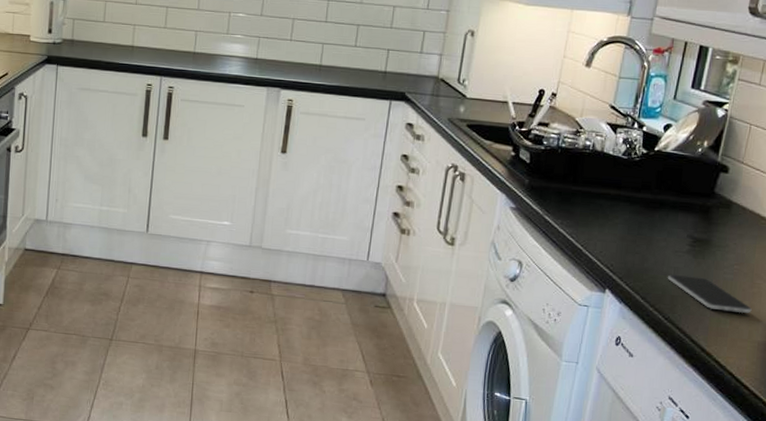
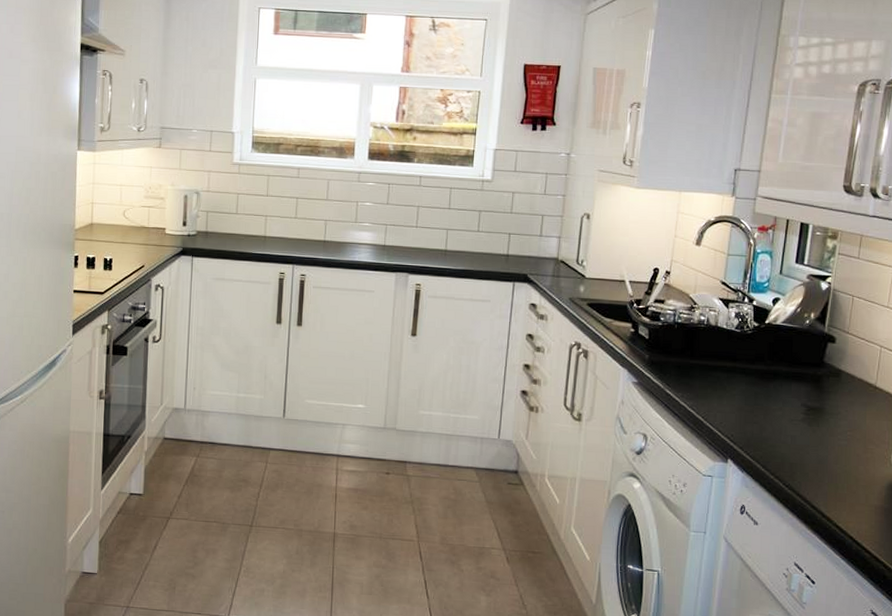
smartphone: present [668,274,752,314] -> none [786,442,867,479]

